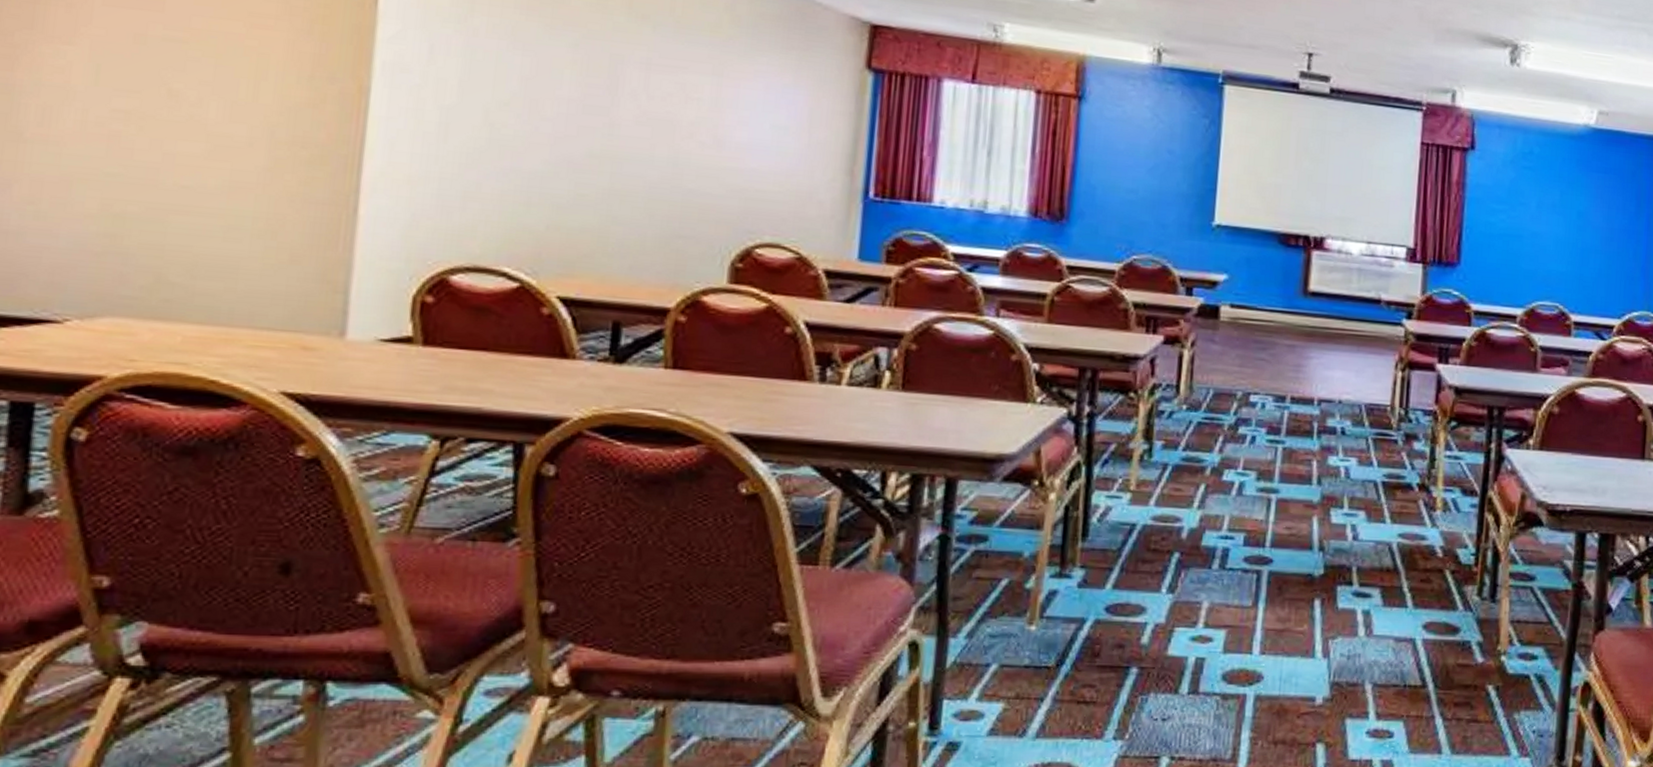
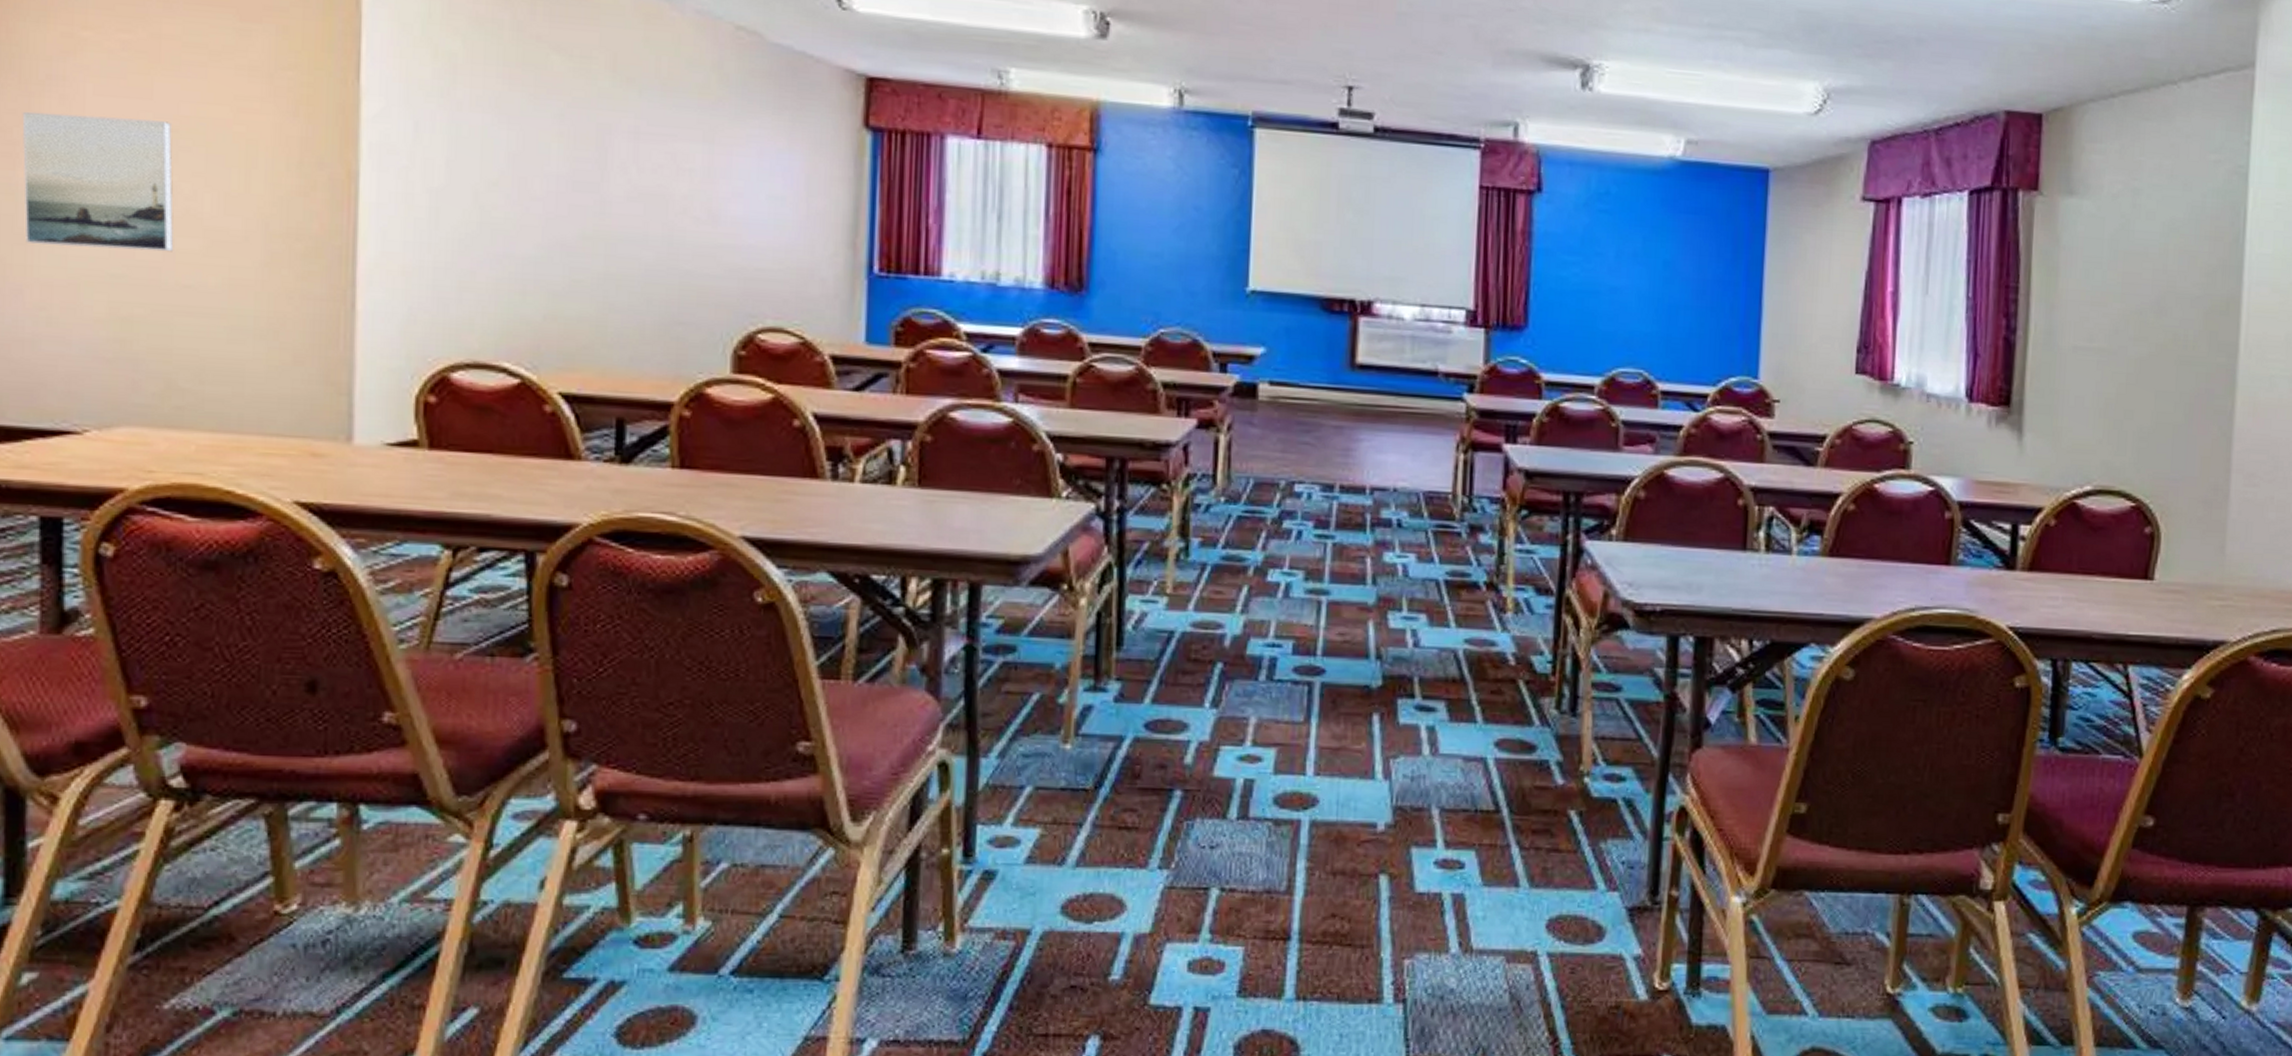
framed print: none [18,17,181,155] -> present [22,111,174,252]

